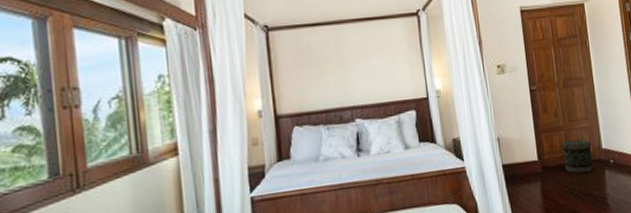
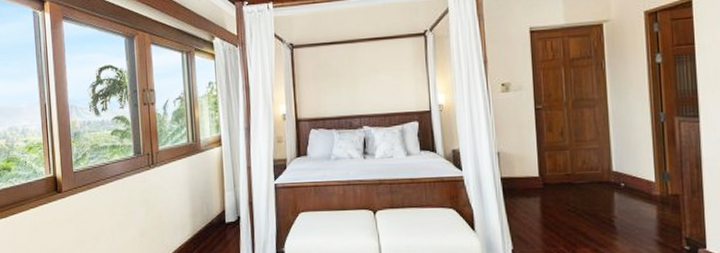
basket: present [561,139,594,173] -> none [565,159,601,194]

